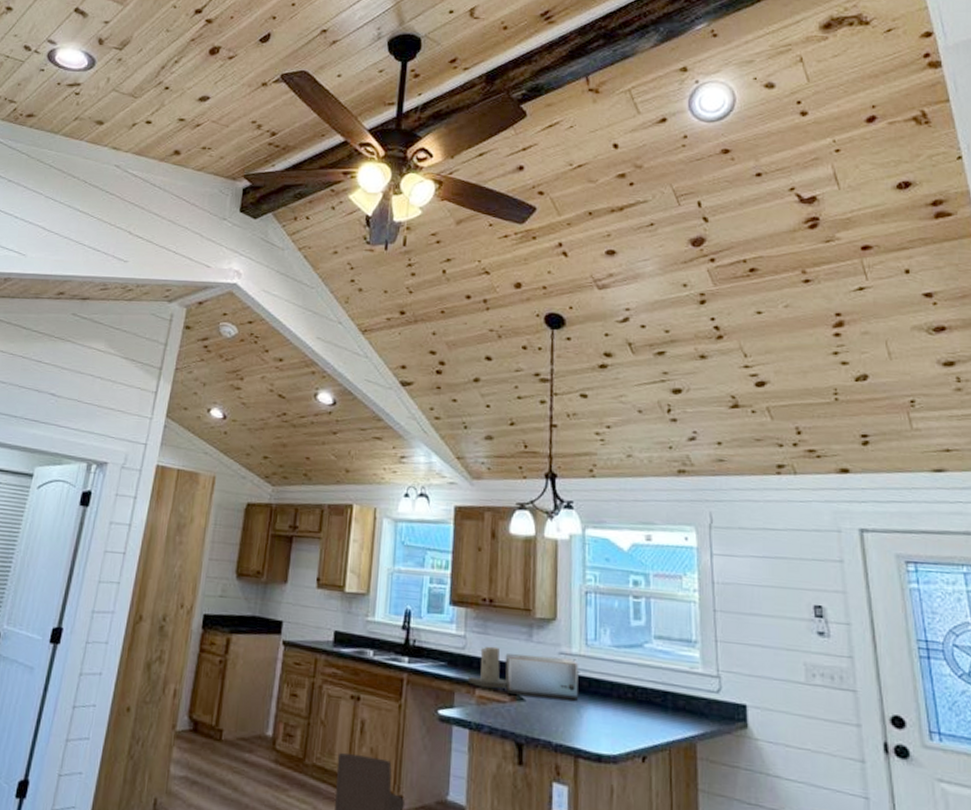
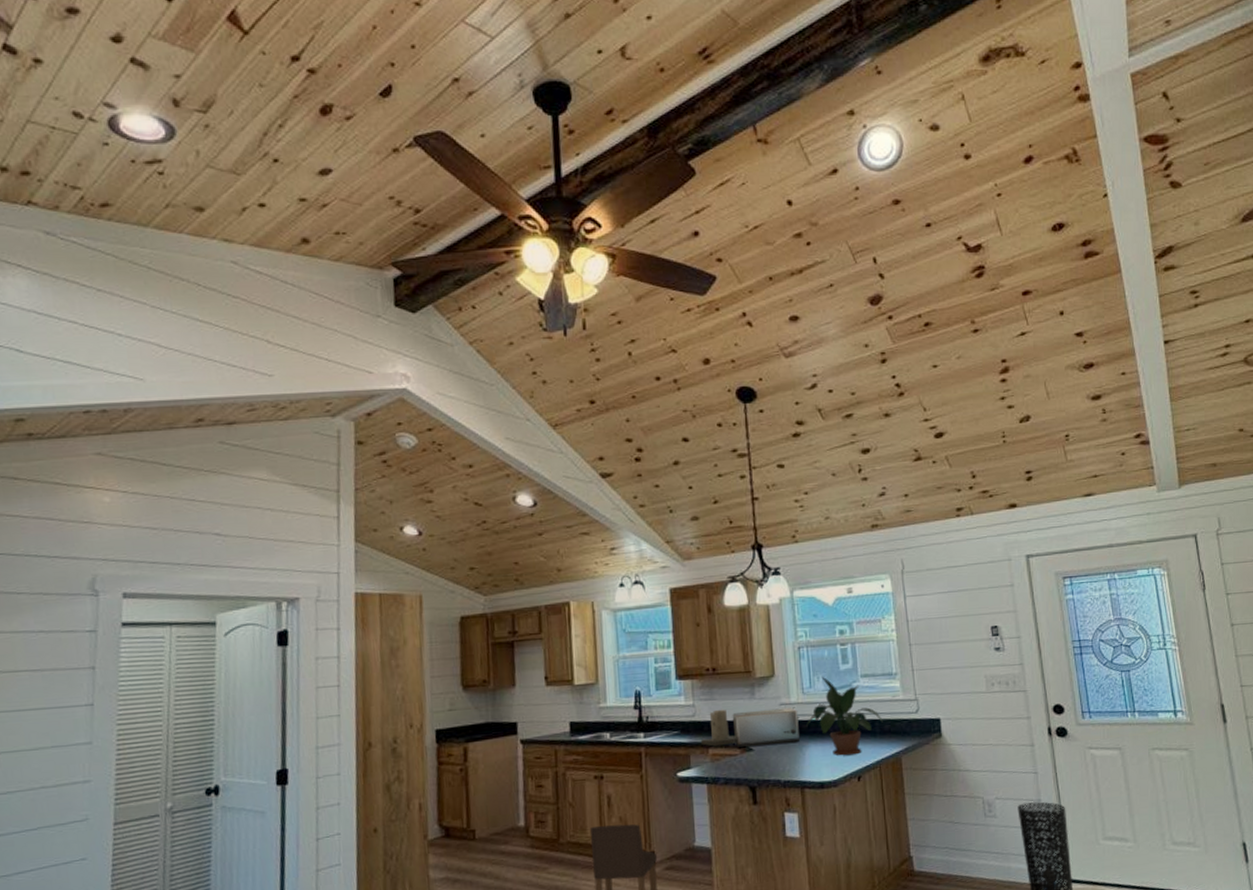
potted plant: none [587,629,677,729] -> present [806,676,883,756]

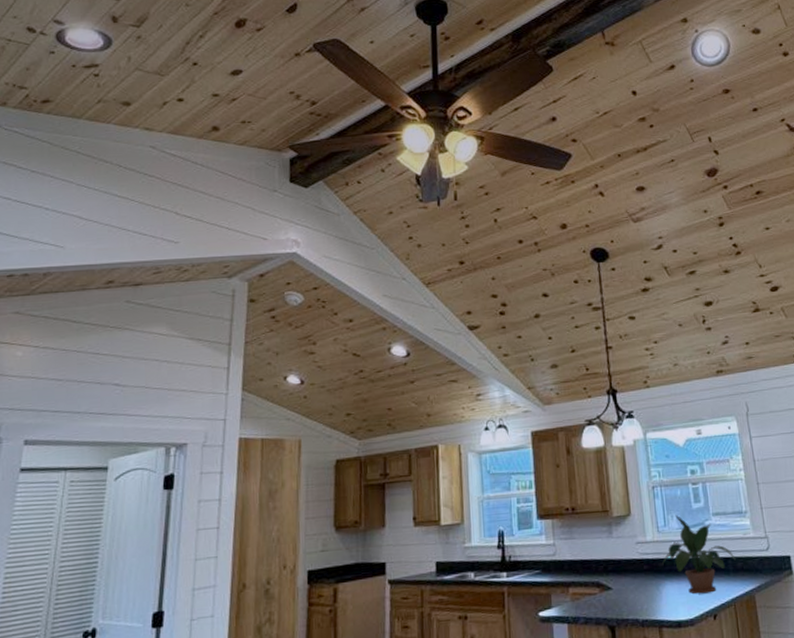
paper towel roll: present [700,709,736,747] -> none [560,548,595,586]
toaster: present [732,707,801,748] -> none [591,546,657,587]

